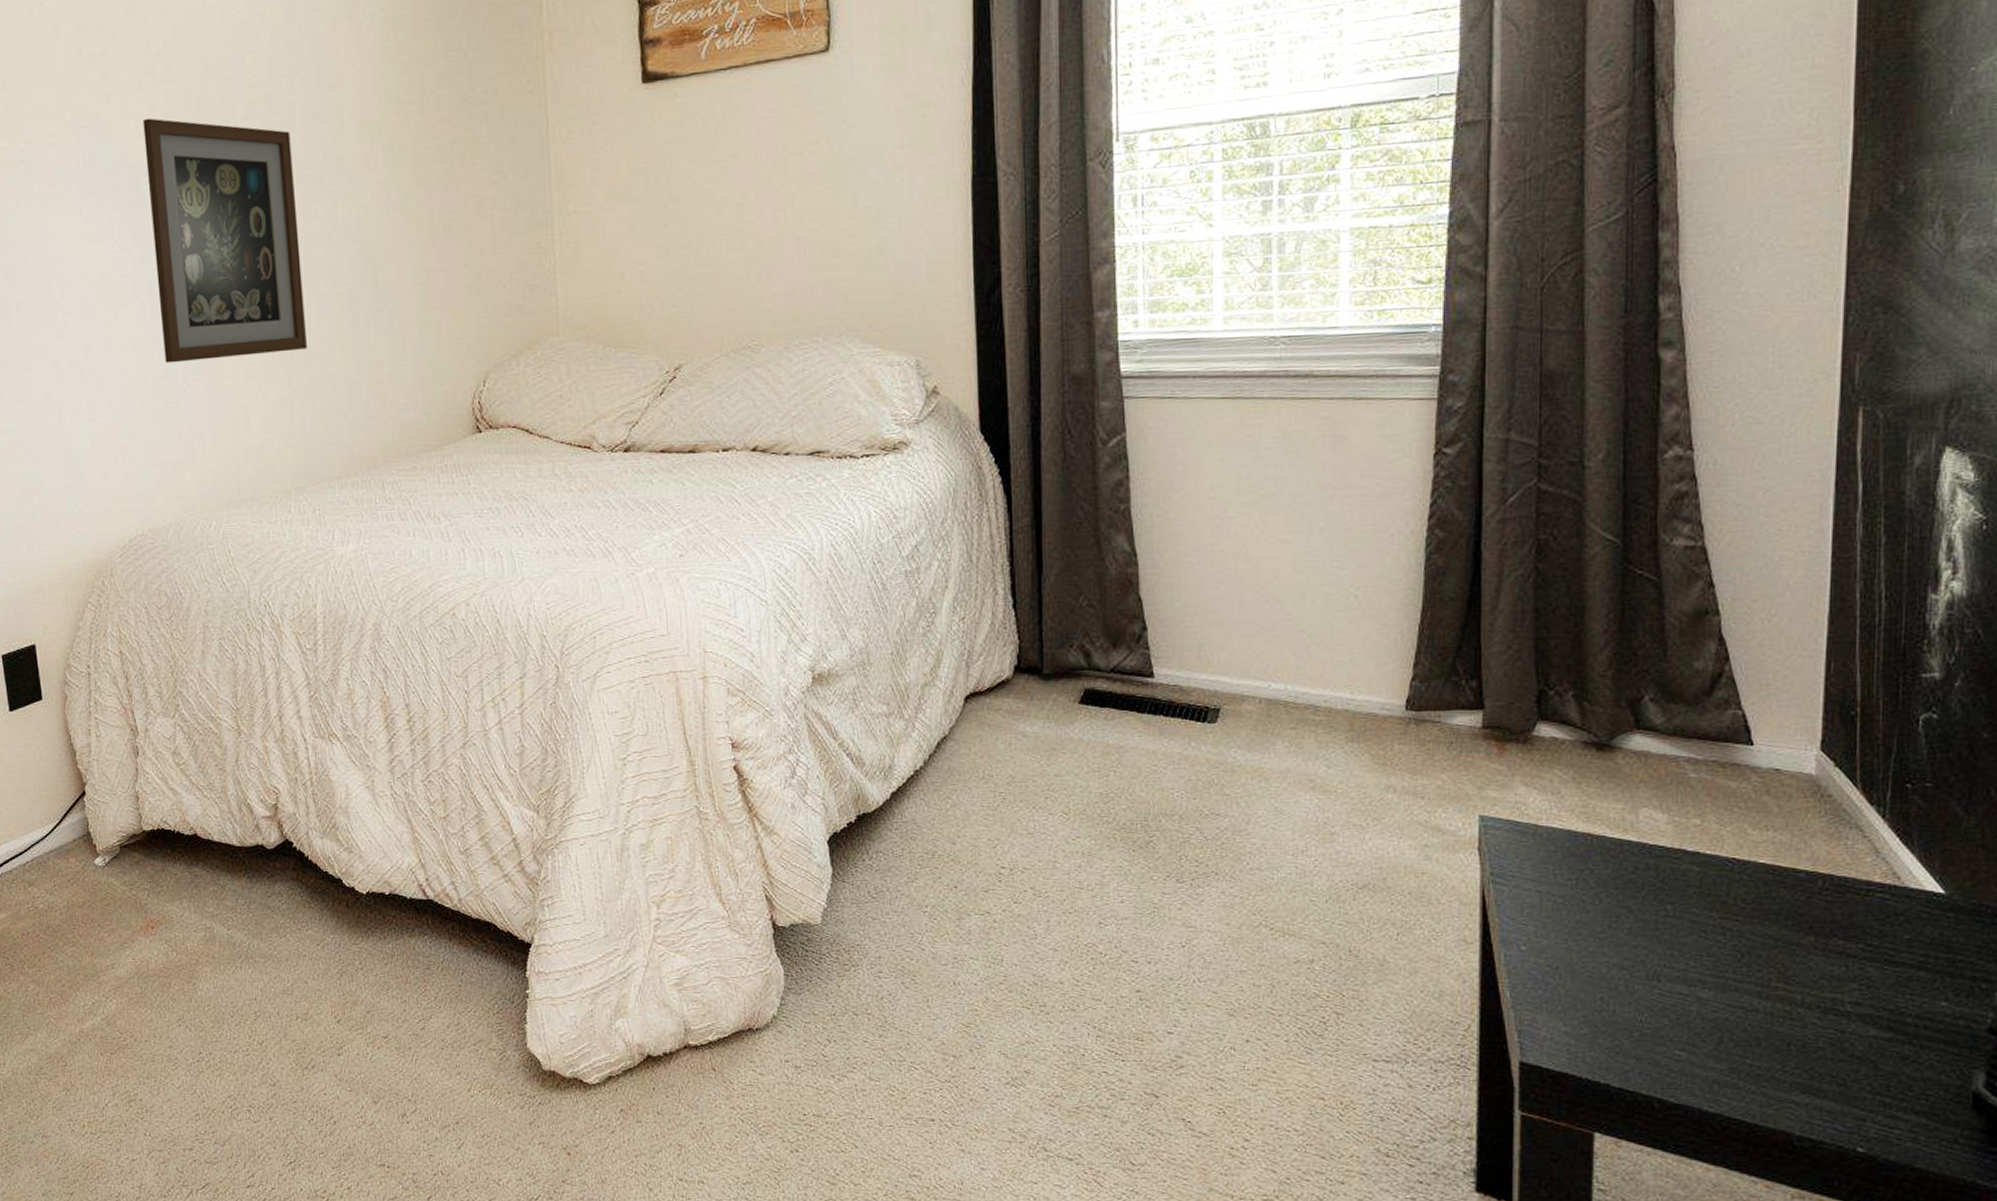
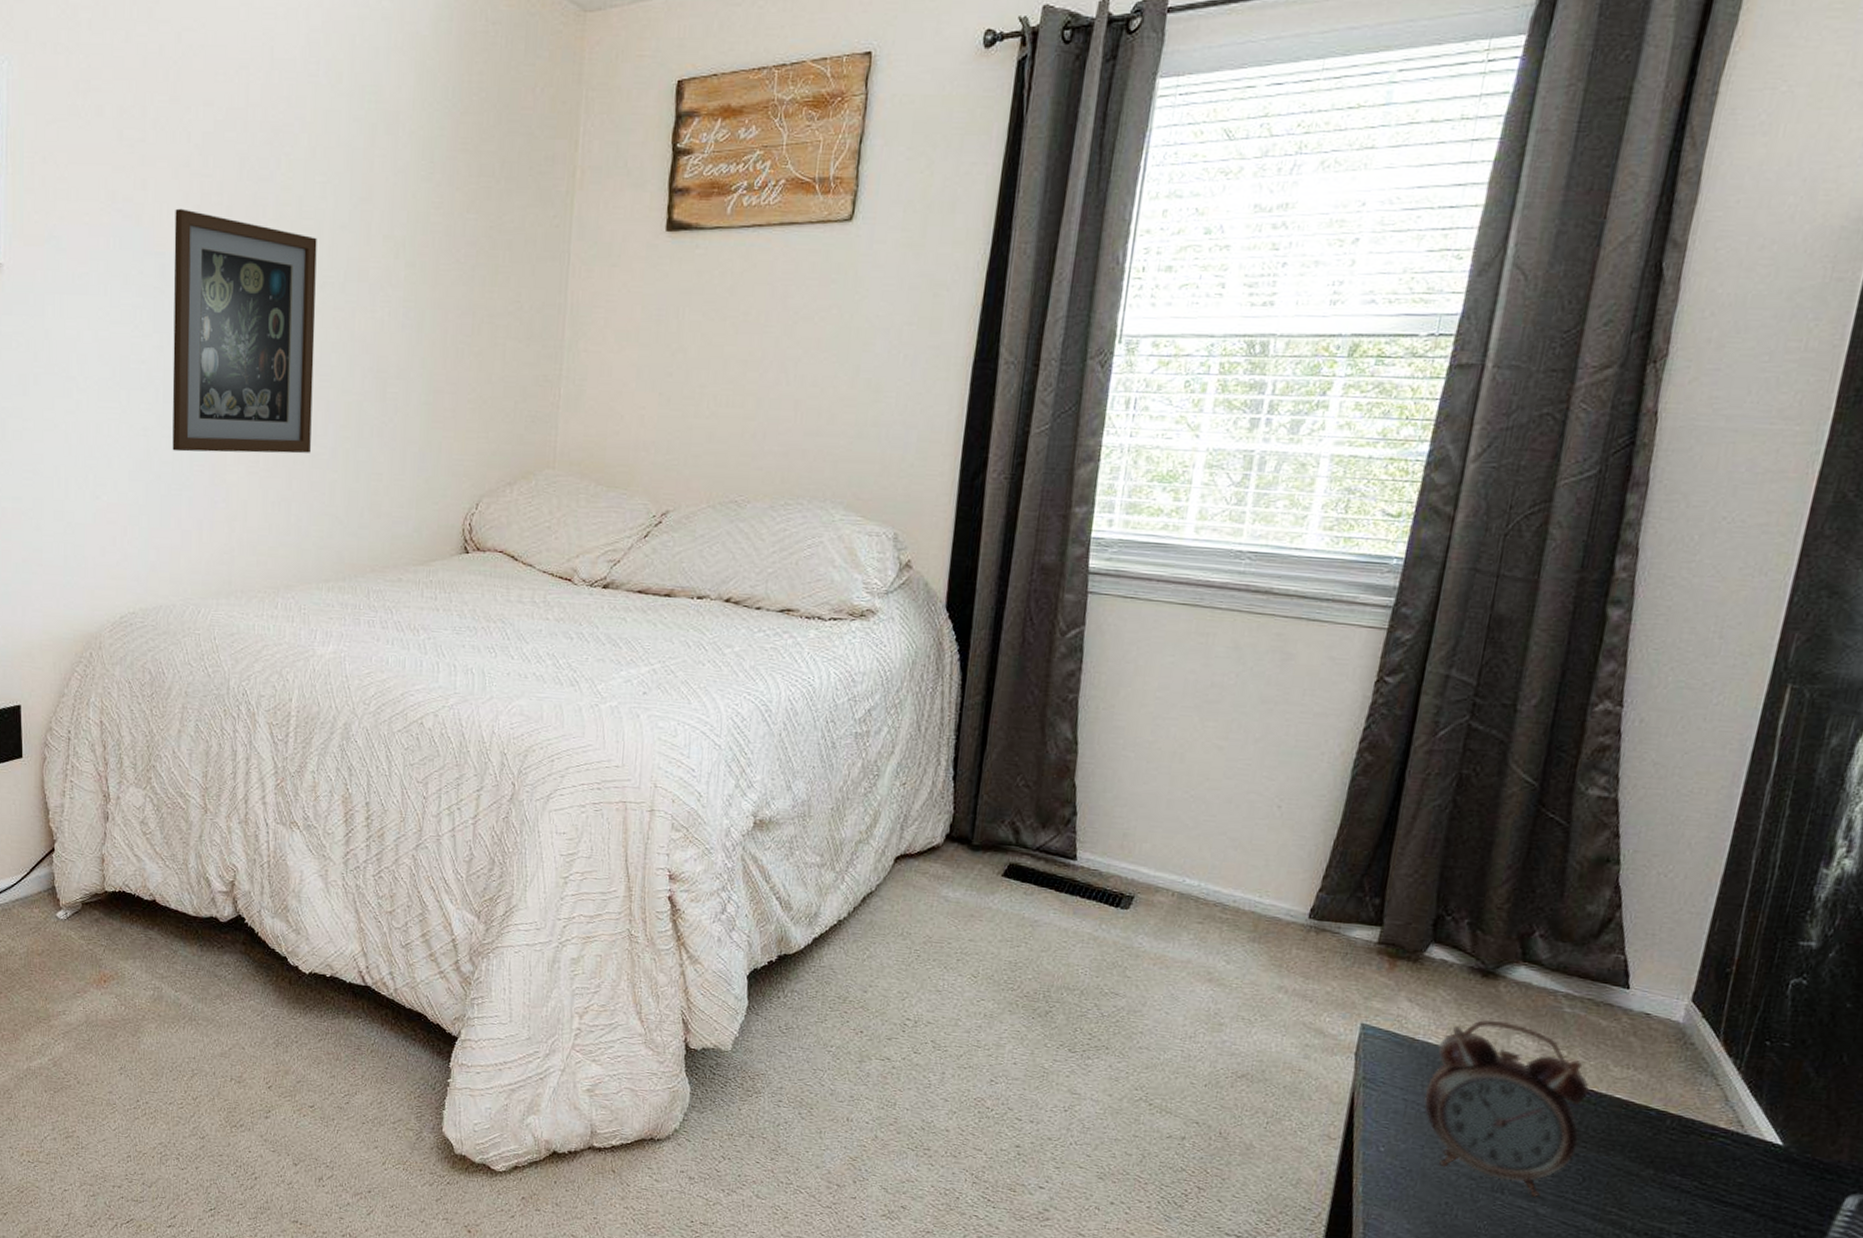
alarm clock: none [1558,795,1730,980] -> present [1424,1020,1589,1197]

